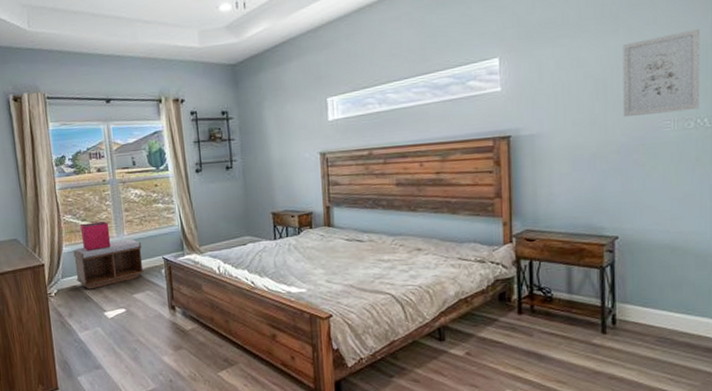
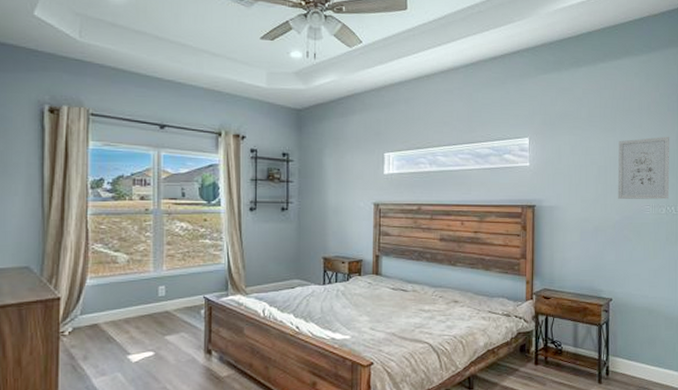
bench: present [73,238,144,290] -> none [99,274,181,329]
storage bin: present [80,220,111,250] -> none [111,253,146,285]

